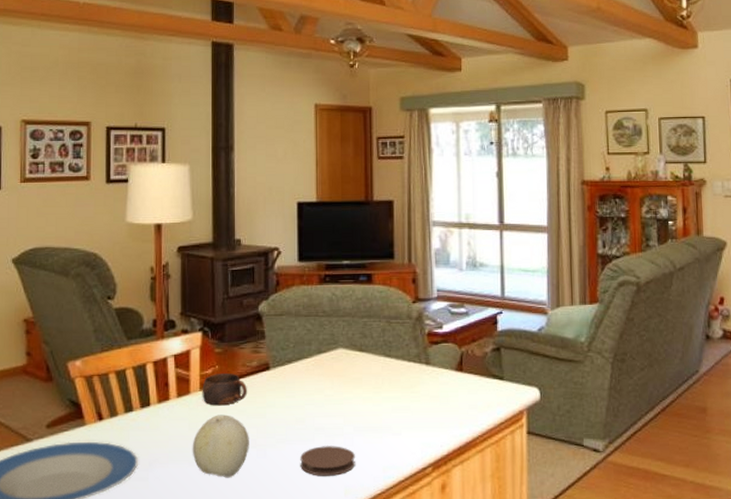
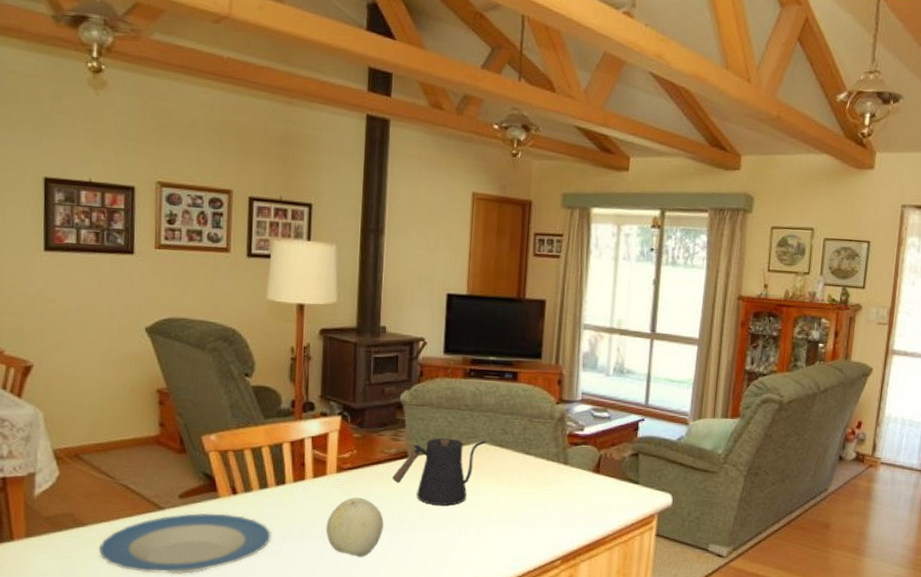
cup: present [202,373,247,406] -> none [338,458,384,489]
kettle: none [255,346,346,417] -> present [392,437,486,506]
coaster: present [300,446,355,476] -> none [432,534,487,562]

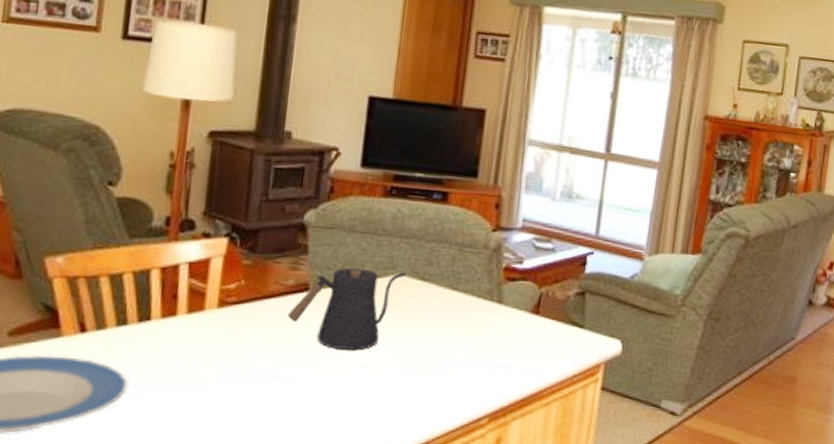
fruit: present [326,497,384,557] -> none [199,338,274,412]

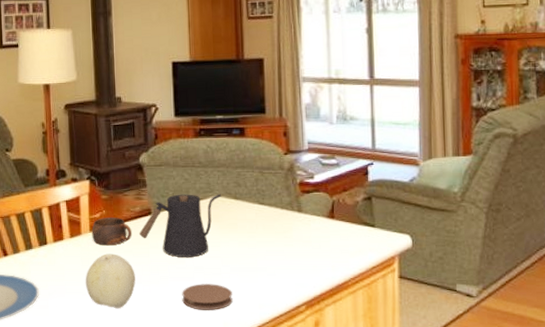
fruit: none [199,338,274,412] -> present [85,253,136,308]
cup: none [219,289,278,328] -> present [92,217,132,246]
coaster: none [332,385,400,420] -> present [182,284,233,310]

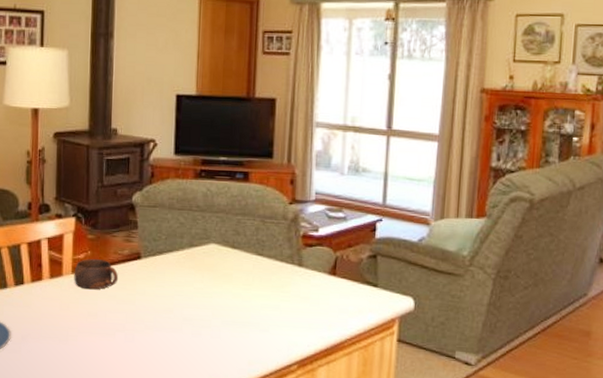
fruit: present [85,253,136,308] -> none [63,298,118,357]
kettle: present [139,194,222,257] -> none [126,239,219,307]
coaster: present [182,284,233,310] -> none [167,336,221,365]

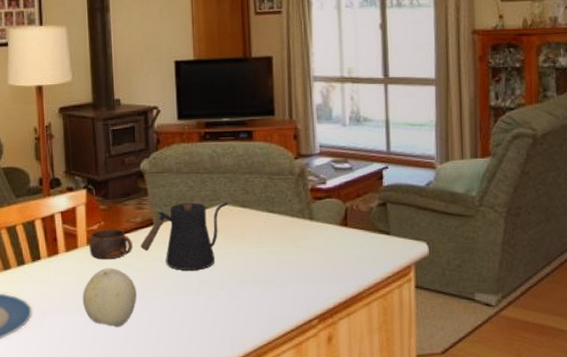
fruit: none [63,298,118,357] -> present [82,268,137,327]
kettle: none [126,239,219,307] -> present [140,202,229,270]

